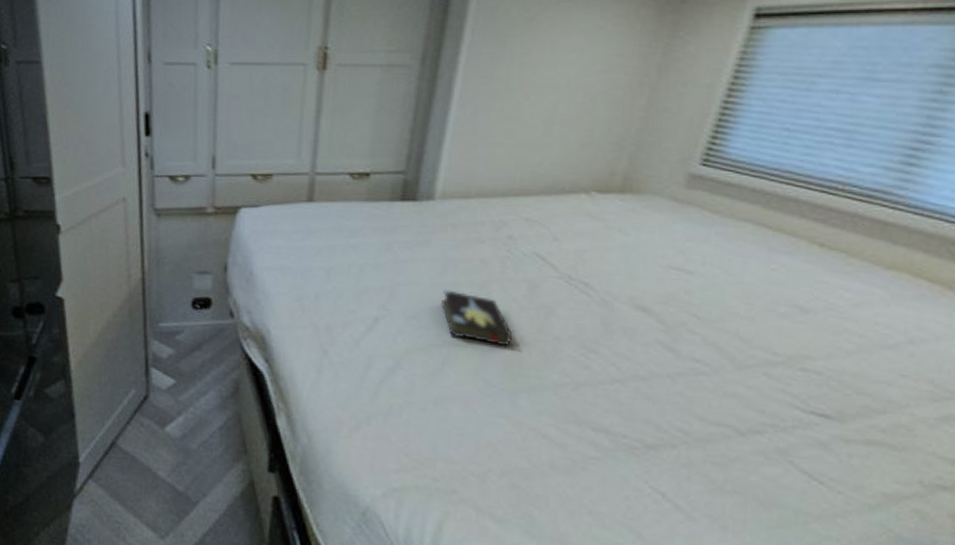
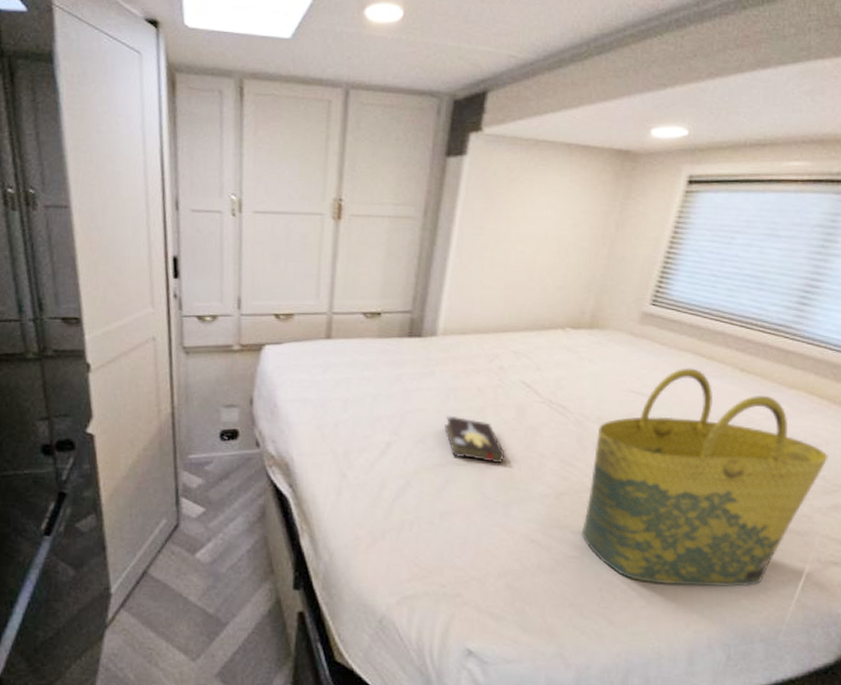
tote bag: none [605,240,939,508] -> present [582,367,828,588]

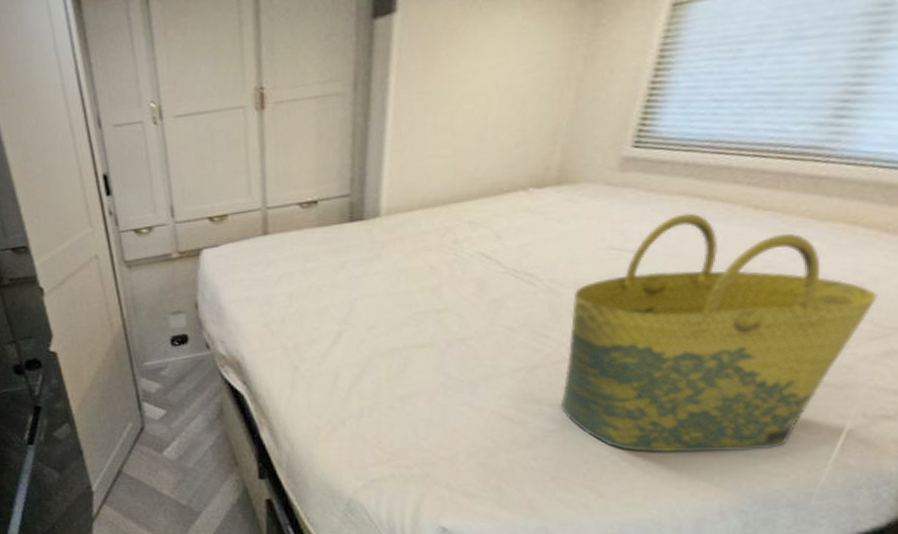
hardback book: present [444,415,504,464] -> none [397,297,466,342]

